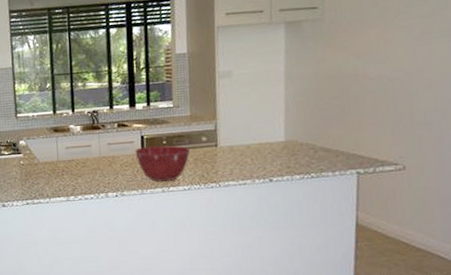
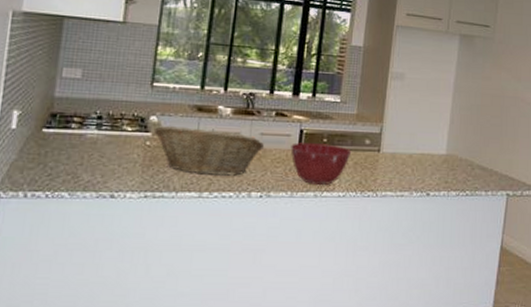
fruit basket: none [25,144,113,183] -> present [154,125,265,176]

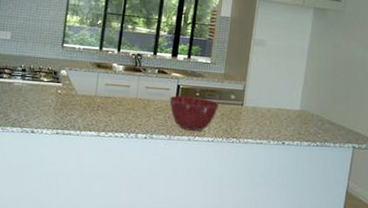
fruit basket: present [154,125,265,176] -> none [64,78,149,120]

